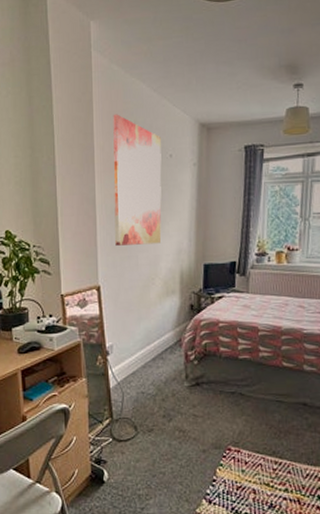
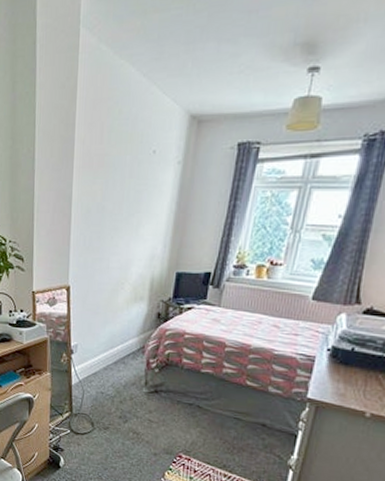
wall art: present [113,114,162,246] -> none [88,102,145,247]

